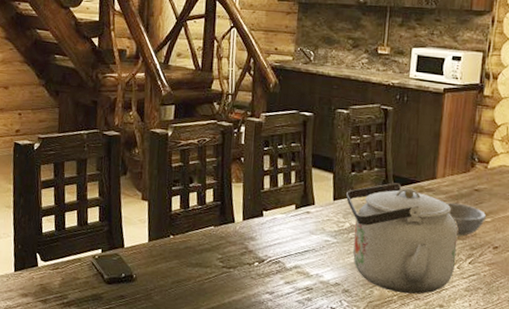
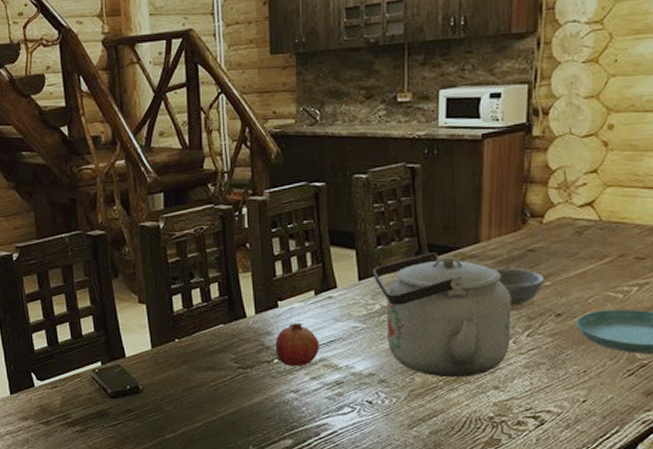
fruit: none [256,231,295,271] -> present [275,322,319,367]

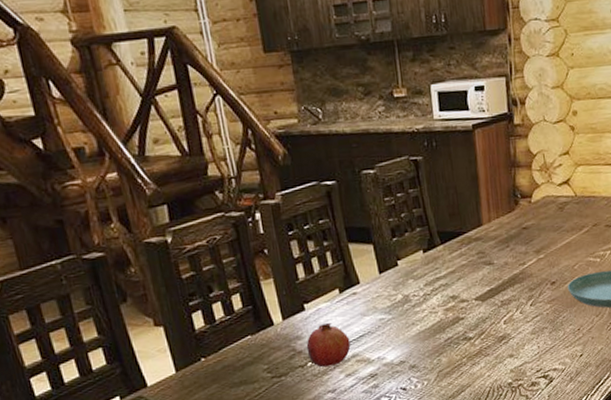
kettle: present [372,253,511,378] -> none [391,239,518,355]
bowl: present [494,268,546,306] -> none [497,245,539,280]

